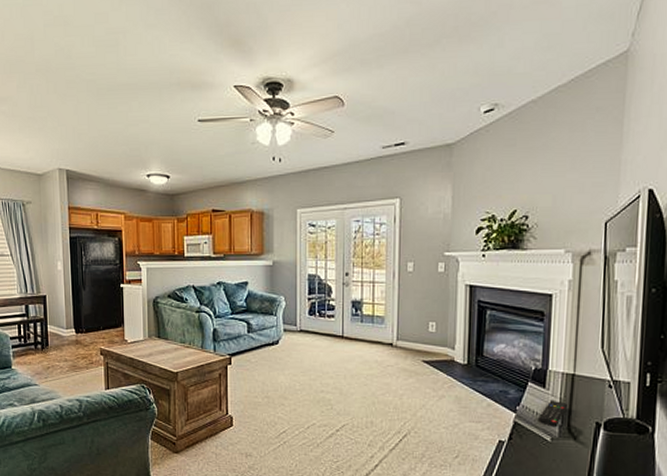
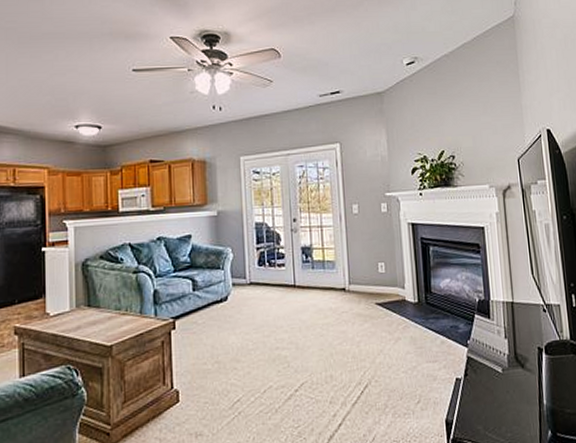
remote control: present [539,399,569,426] -> none [488,329,513,357]

